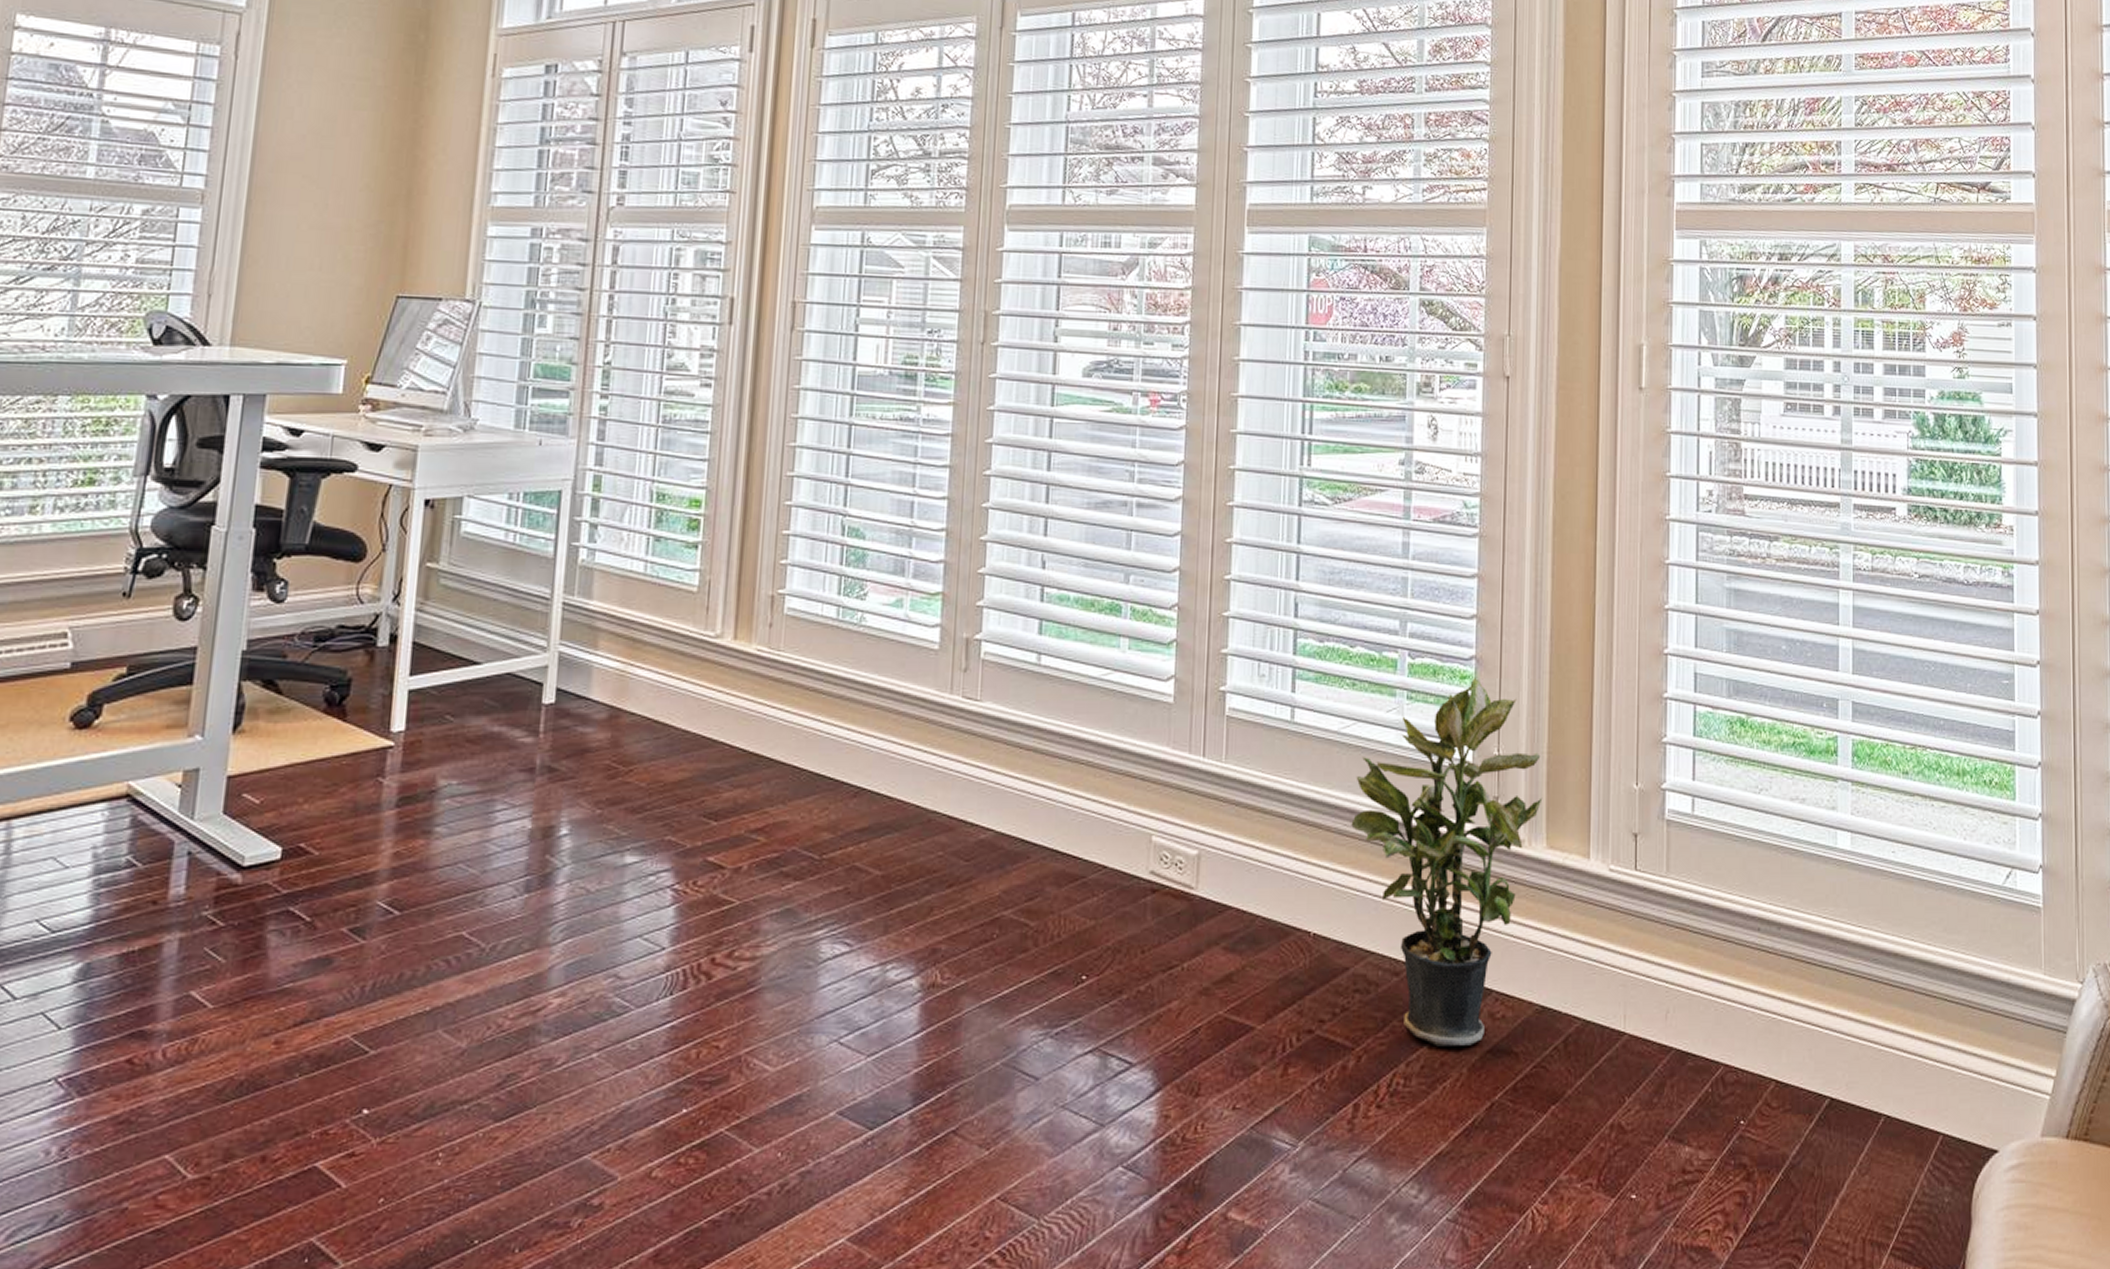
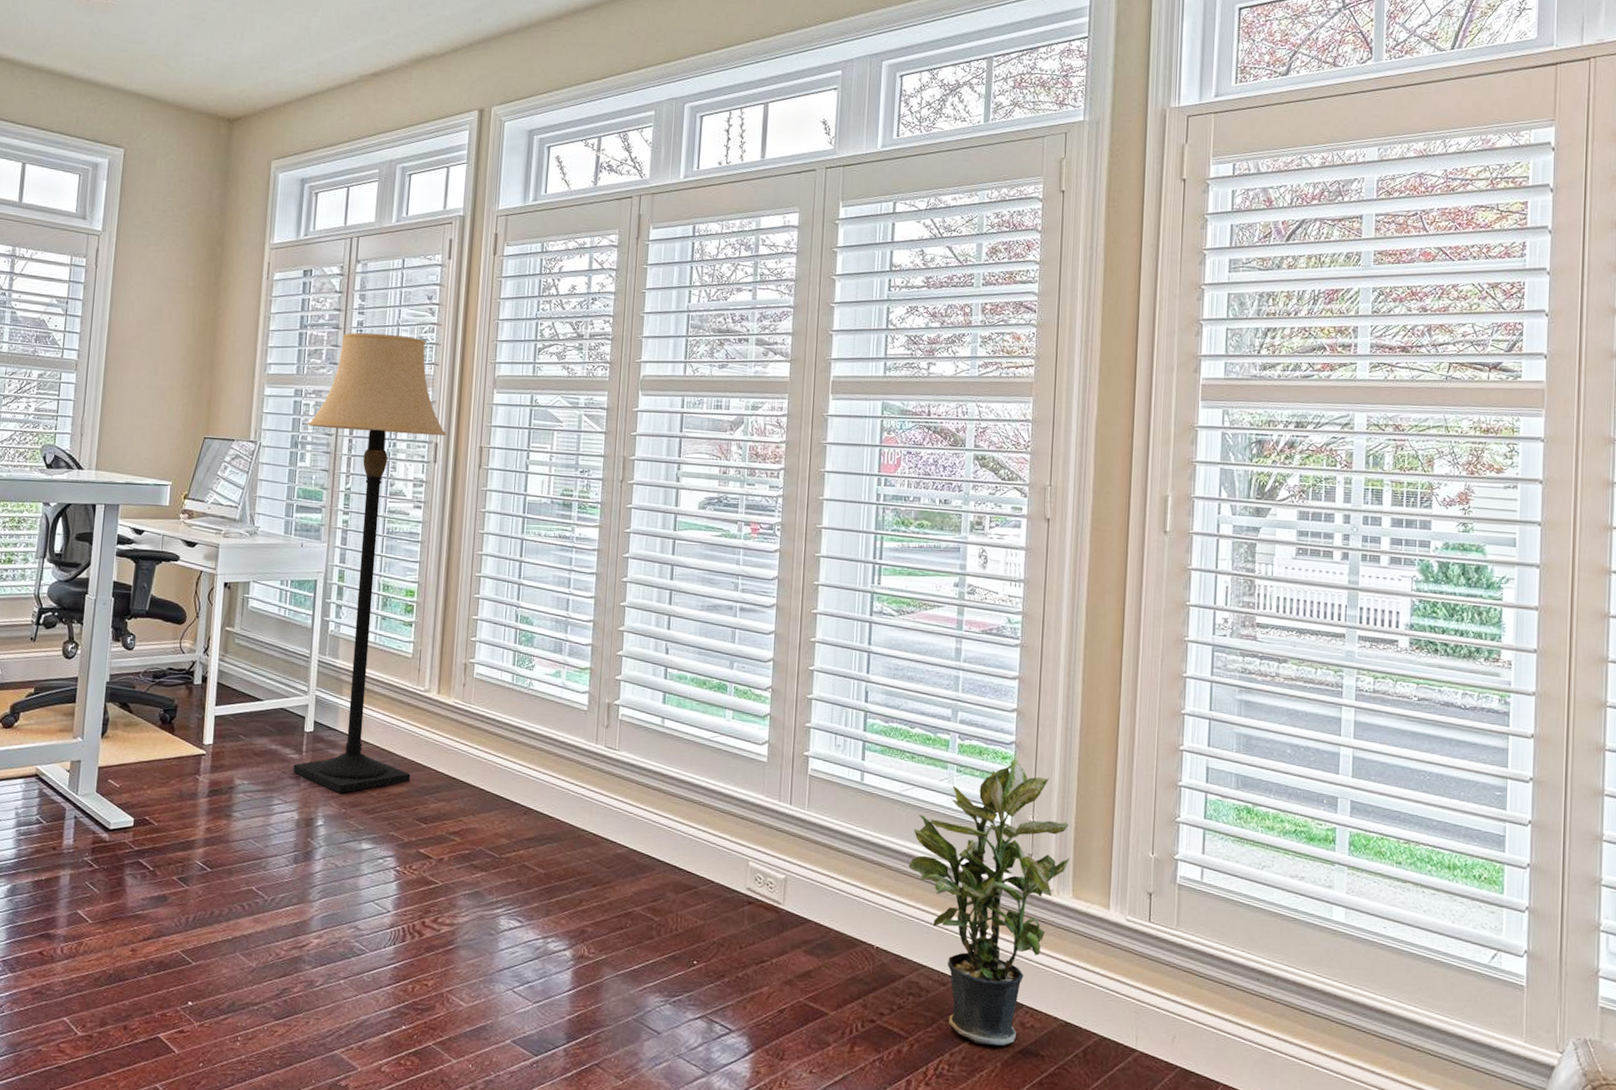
lamp: none [524,149,747,789] -> present [293,332,447,794]

